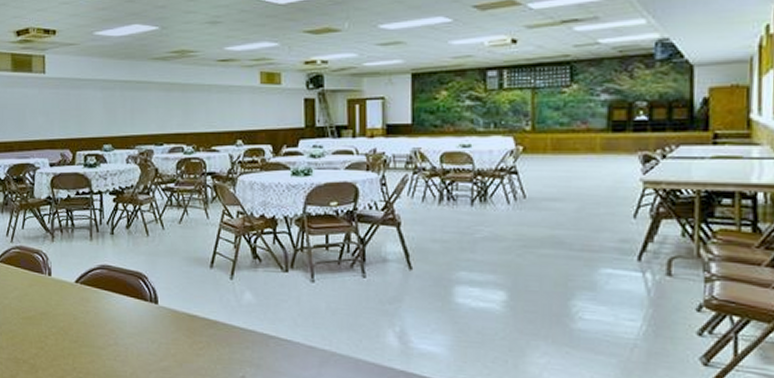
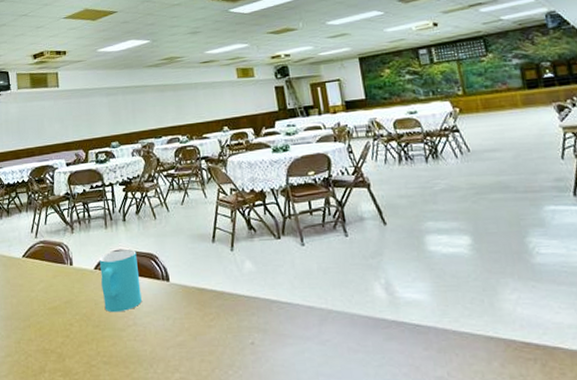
cup: none [82,265,125,330] -> present [100,249,142,313]

